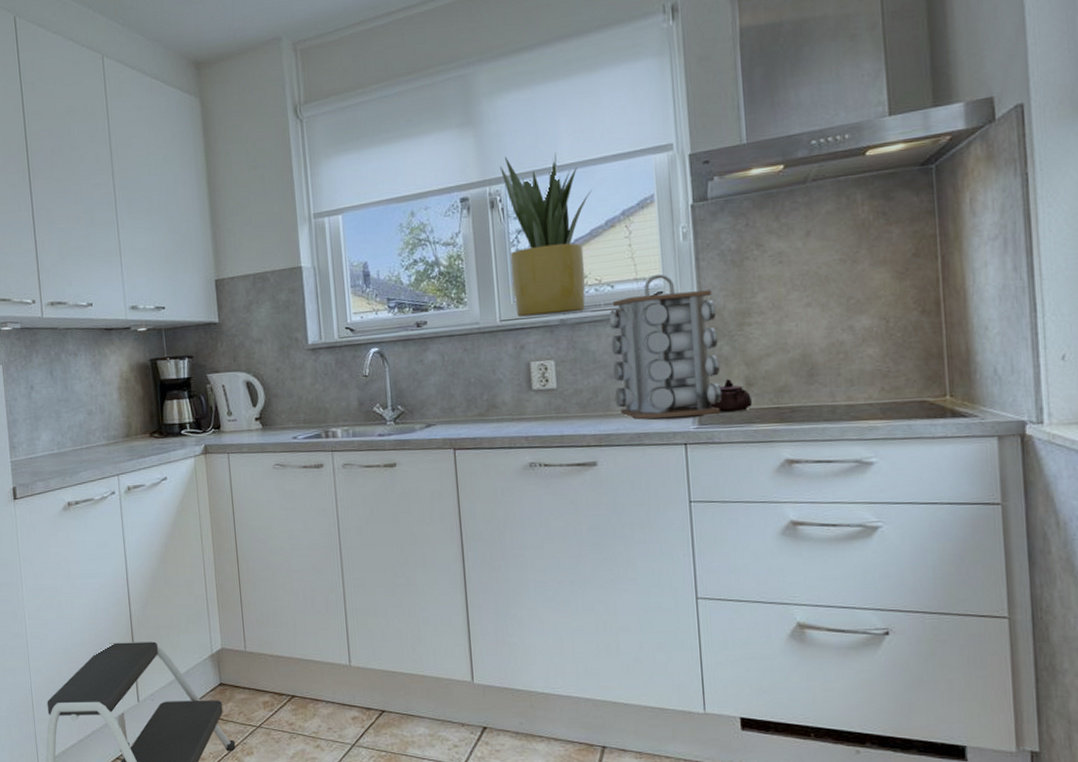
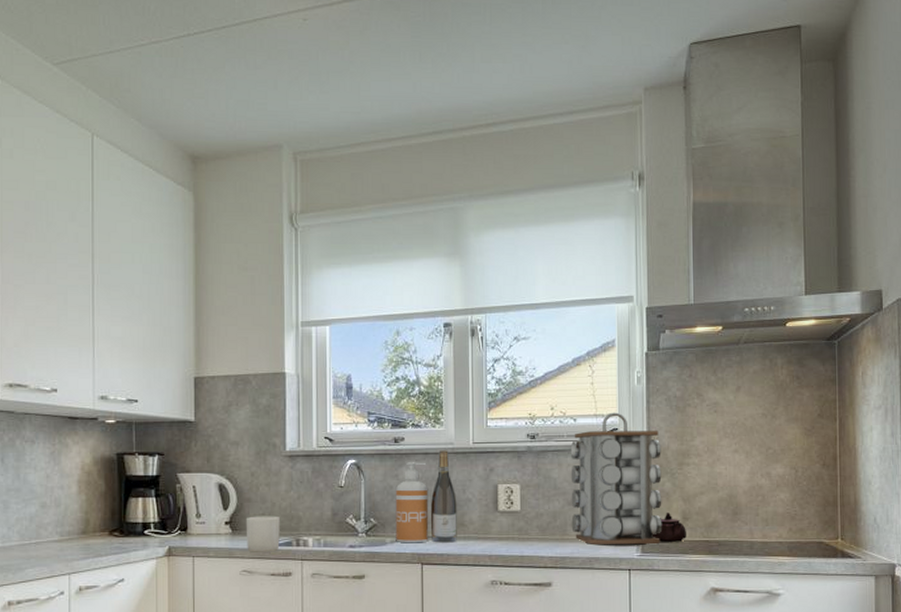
mug: none [274,409,310,446] -> present [245,515,281,552]
soap dispenser: none [421,345,460,429] -> present [395,462,429,543]
wine bottle: none [458,330,490,427] -> present [430,450,458,543]
planter: present [500,152,592,317] -> none [482,289,562,442]

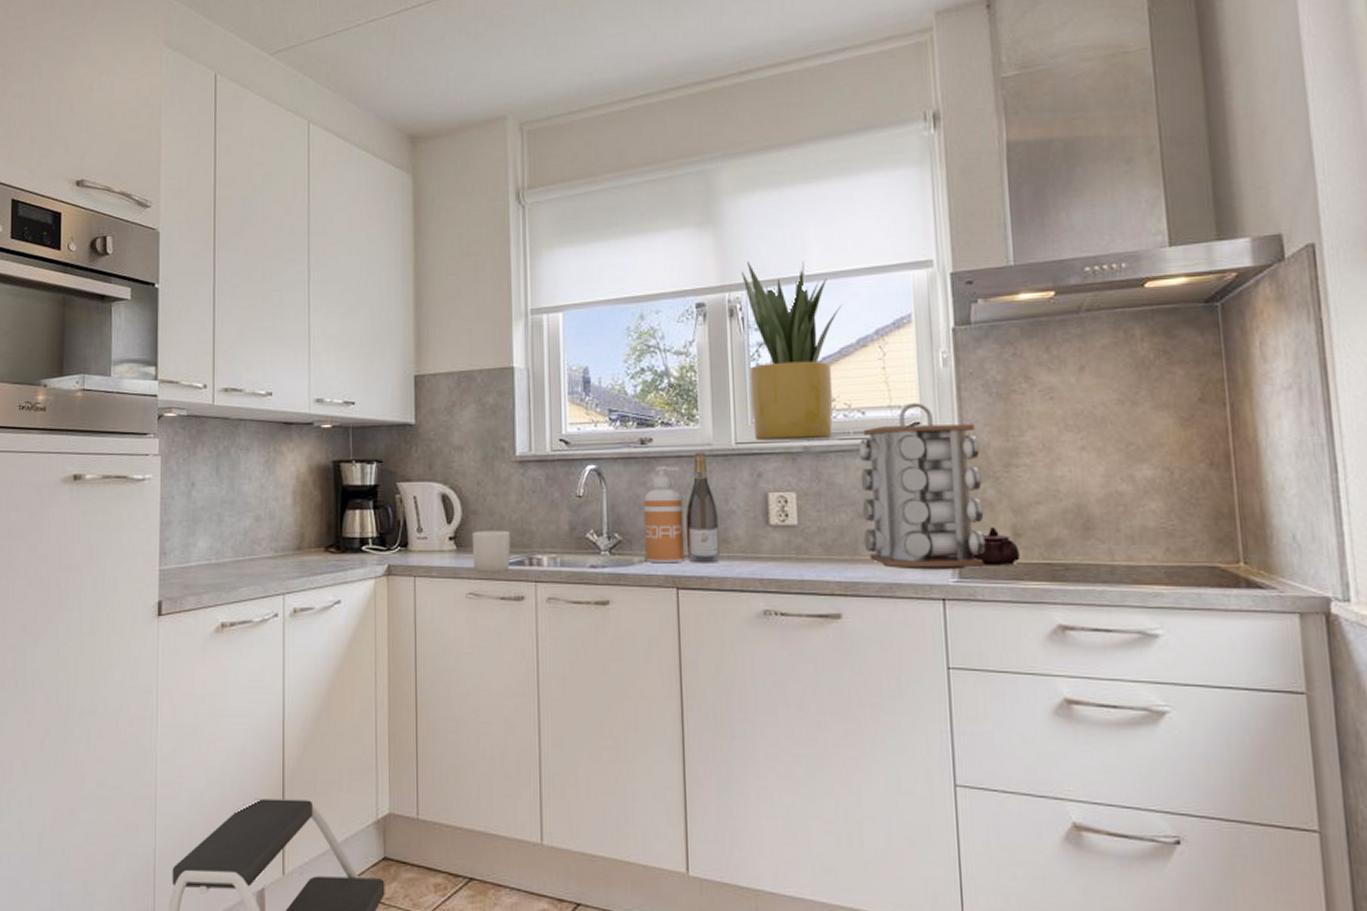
planter: none [482,289,562,442] -> present [742,260,843,442]

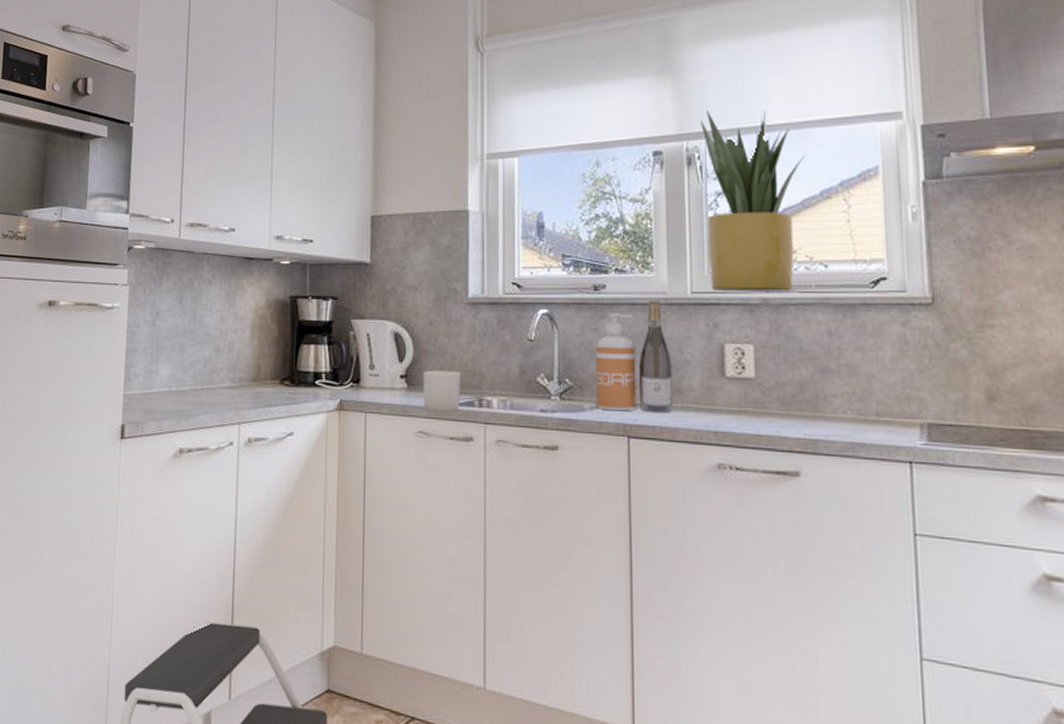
spice rack: present [859,402,986,570] -> none [820,257,958,432]
teapot: present [971,527,1020,566] -> none [941,389,994,430]

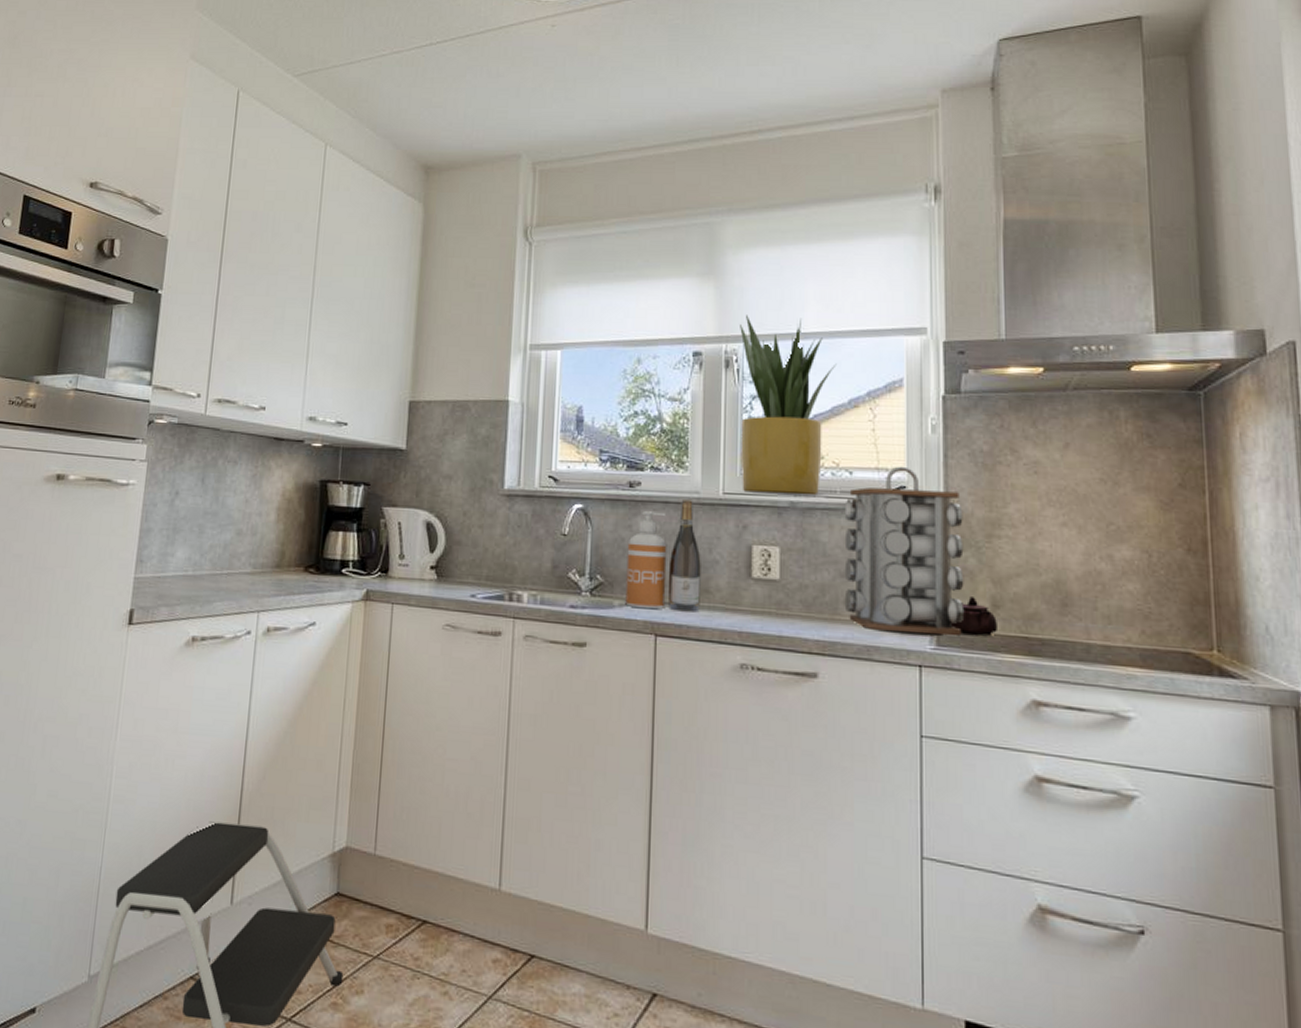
mug: present [422,370,462,412] -> none [452,561,493,606]
spice rack: none [820,257,958,432] -> present [844,466,965,637]
teapot: none [941,389,994,430] -> present [950,597,997,637]

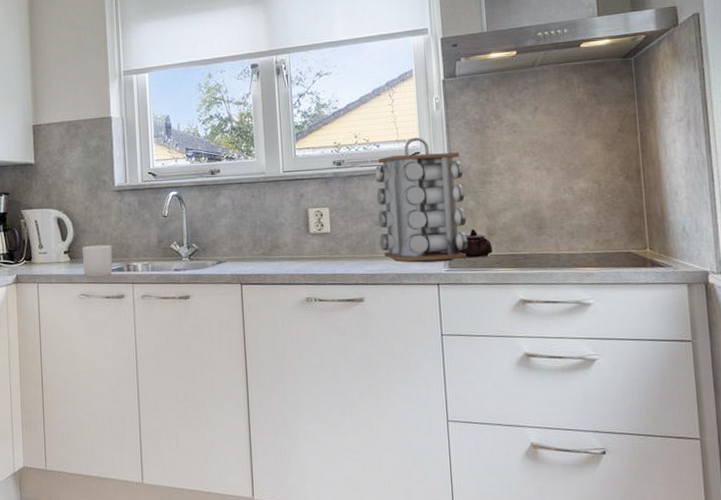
mug: none [452,561,493,606] -> present [82,244,113,278]
soap dispenser: present [625,511,667,610] -> none [214,191,247,266]
wine bottle: present [668,500,702,613] -> none [246,179,273,265]
planter: present [740,315,837,496] -> none [285,30,362,170]

